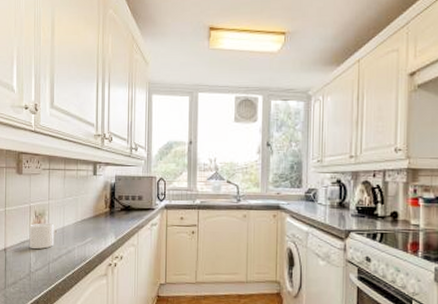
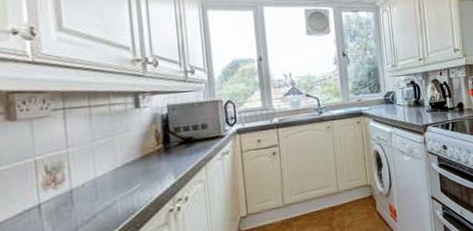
mug: present [29,223,55,249] -> none [37,176,83,216]

